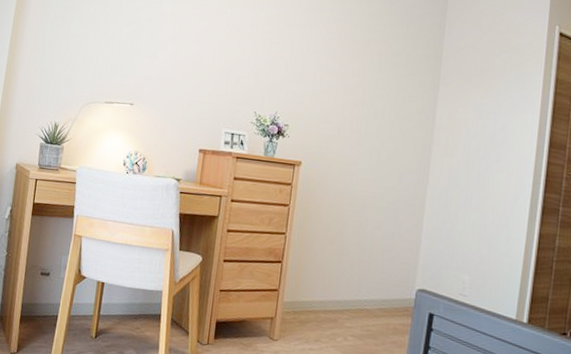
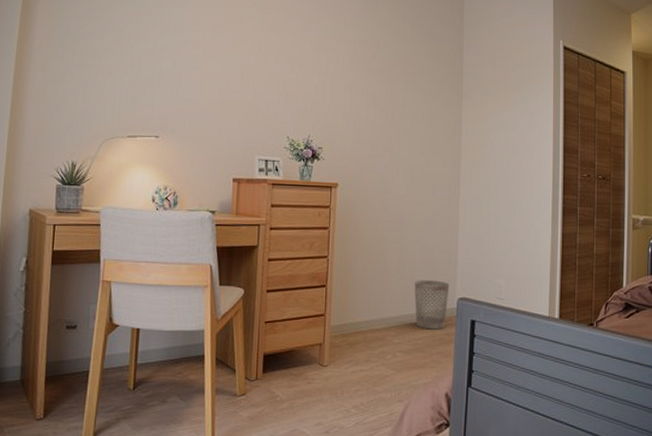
wastebasket: none [370,266,410,319] -> present [414,280,450,330]

